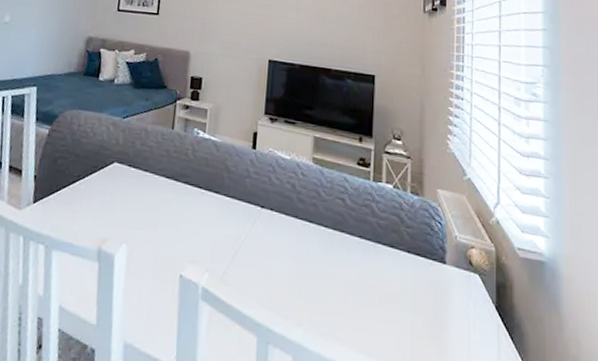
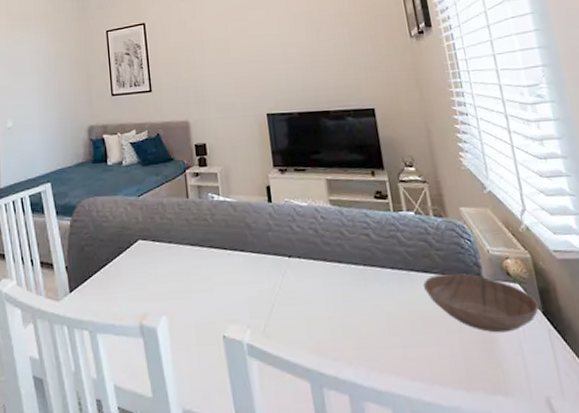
bowl: none [386,251,493,321] -> present [422,273,539,333]

